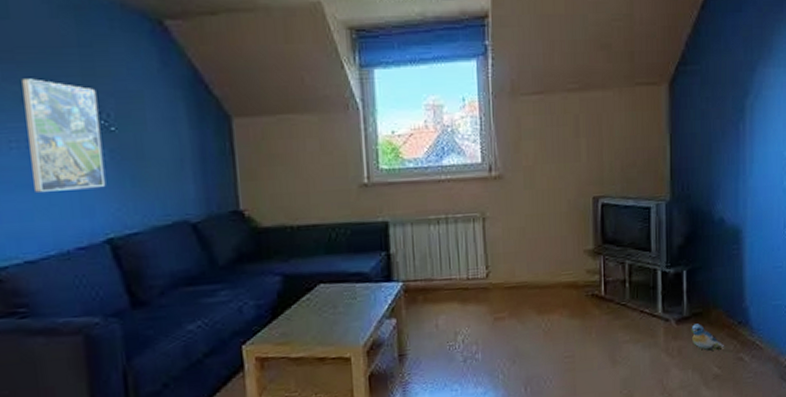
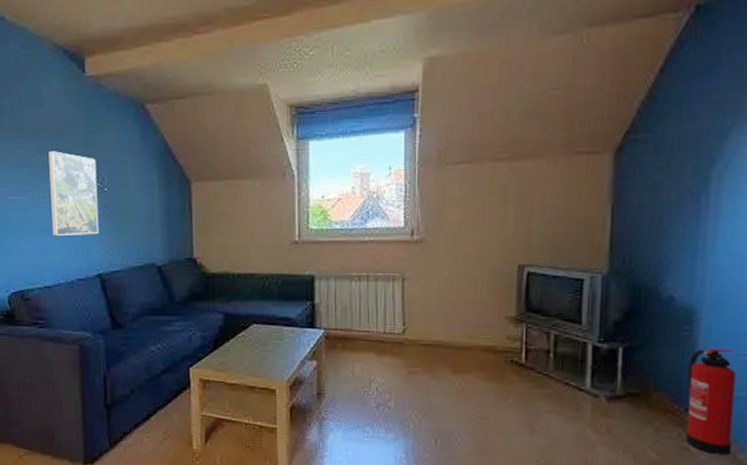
plush toy: present [691,323,724,351] -> none [624,404,665,435]
fire extinguisher: none [738,263,775,361] -> present [686,349,737,456]

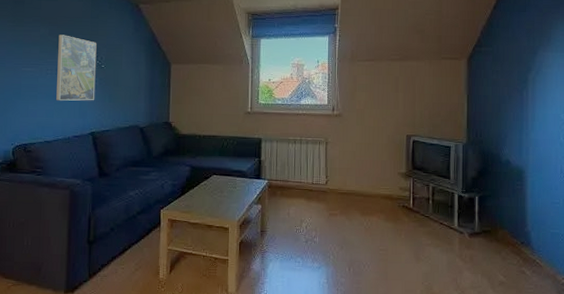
fire extinguisher: present [686,349,737,456] -> none [521,198,553,277]

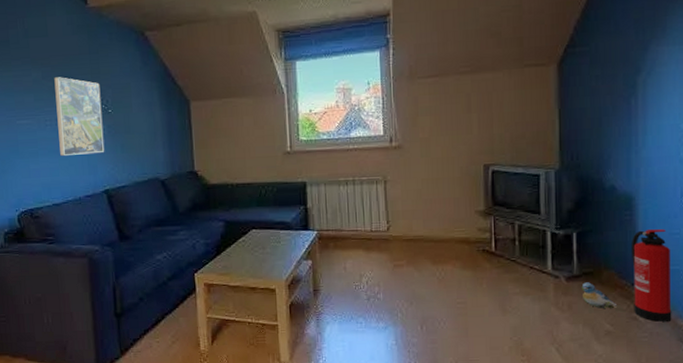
plush toy: none [481,239,509,262] -> present [581,282,616,308]
fire extinguisher: none [521,198,553,277] -> present [630,229,672,323]

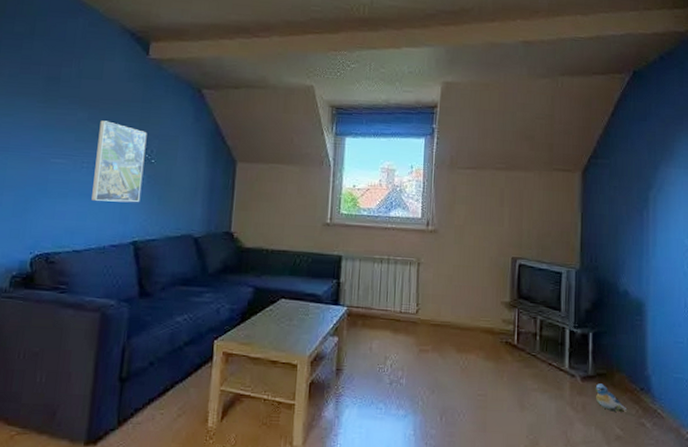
fire extinguisher: present [630,229,672,323] -> none [640,336,676,431]

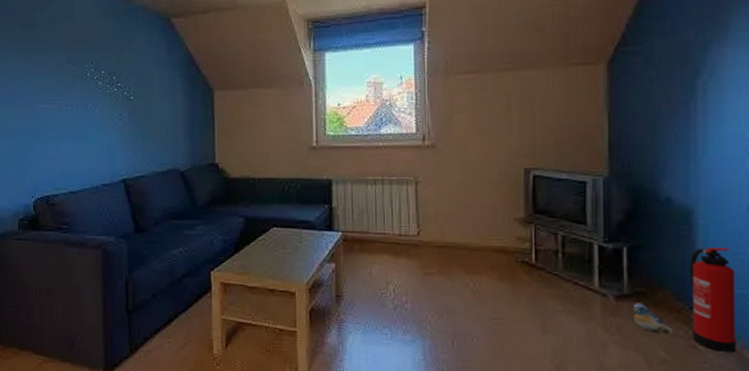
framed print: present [91,120,147,203] -> none [78,62,125,142]
fire extinguisher: none [640,336,676,431] -> present [689,248,737,353]

